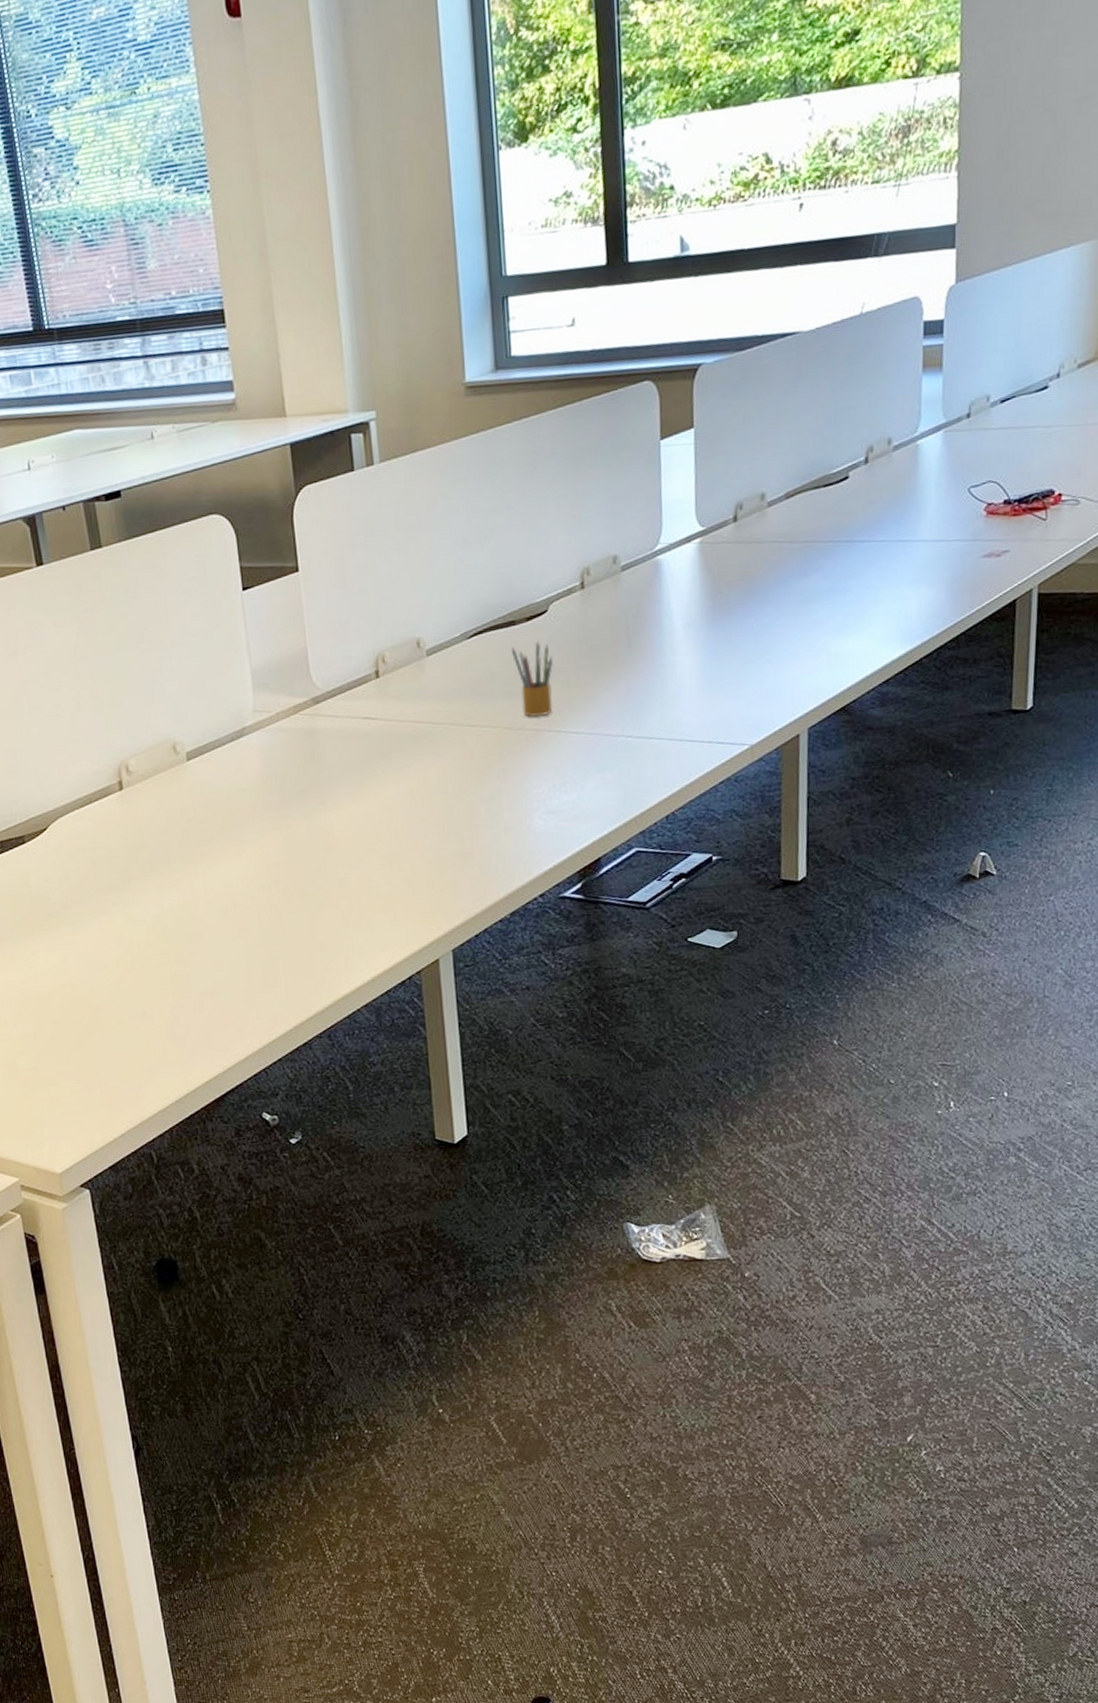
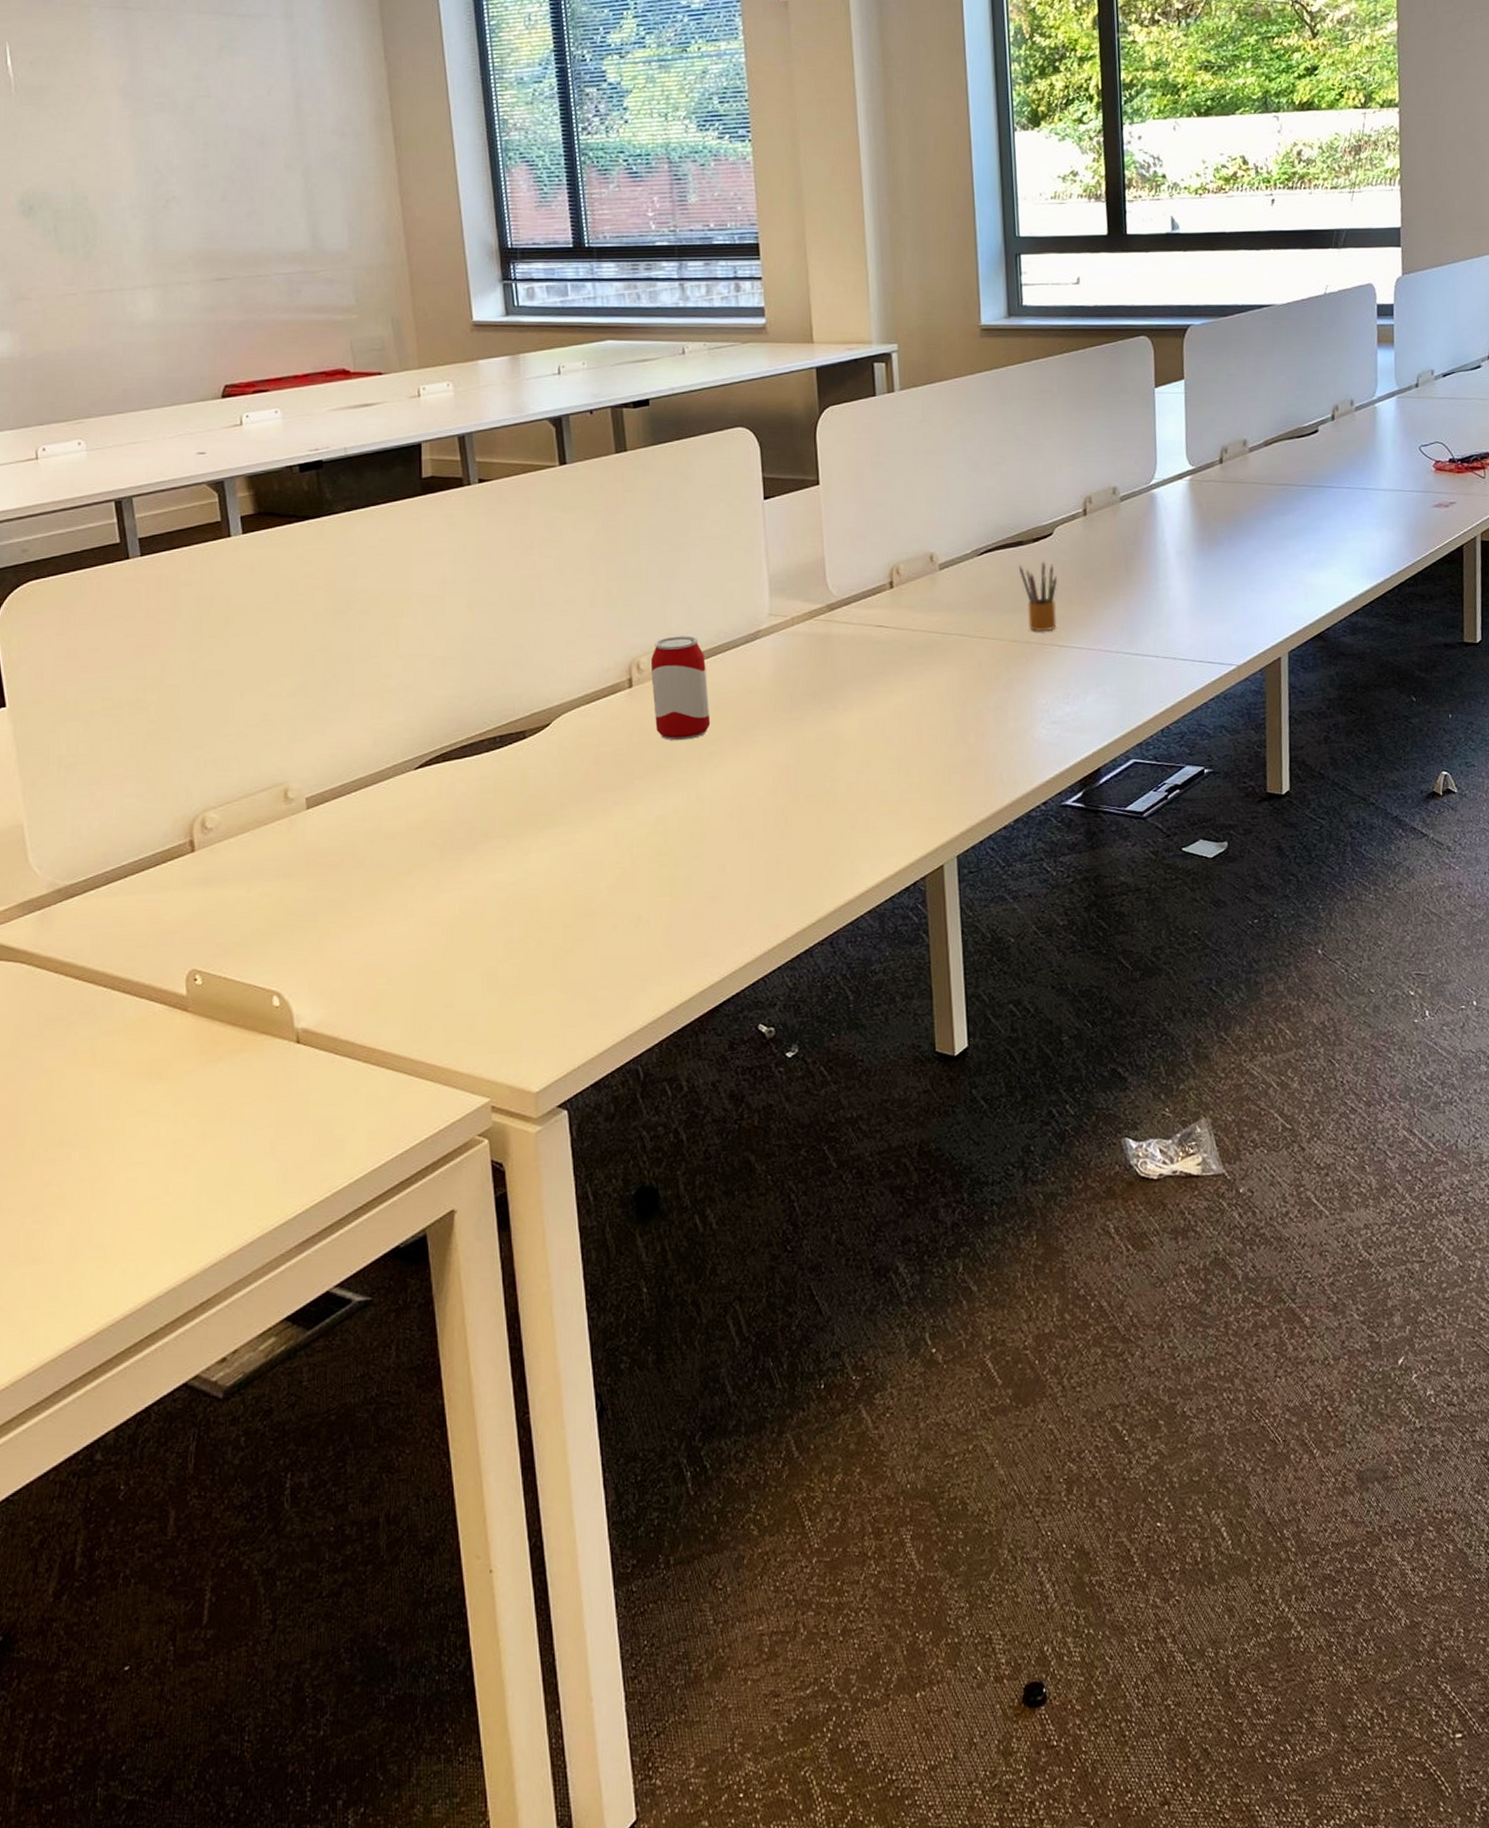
beverage can: none [138,736,201,842] -> present [650,636,711,741]

